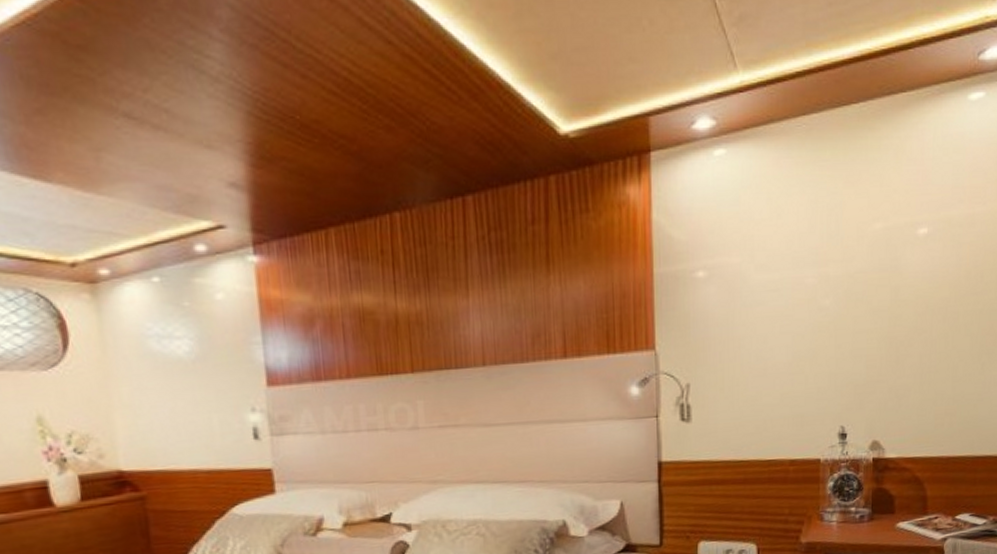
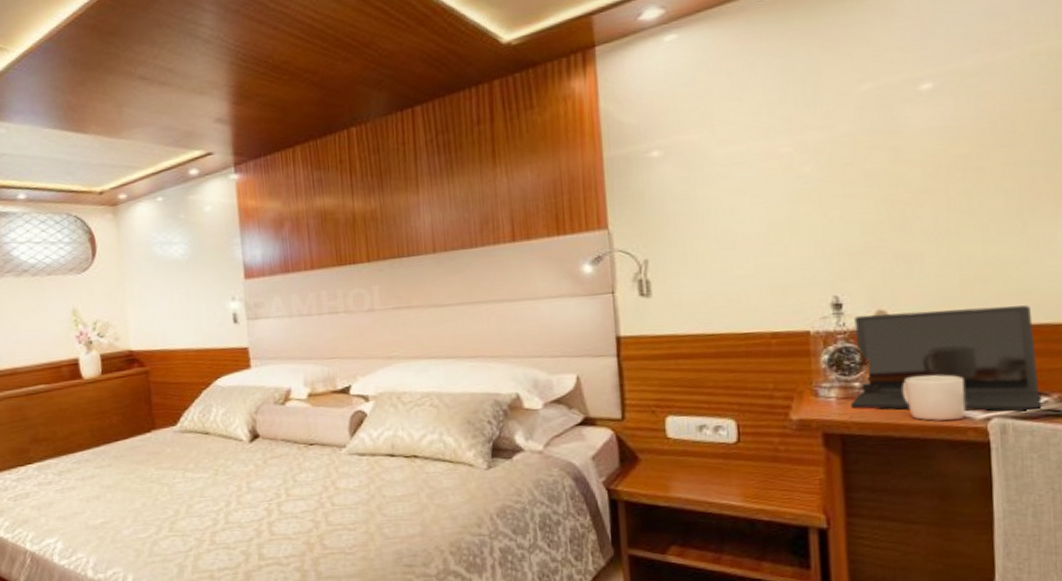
laptop: none [847,439,982,533] -> present [850,305,1042,412]
mug: none [886,500,931,542] -> present [902,374,966,421]

